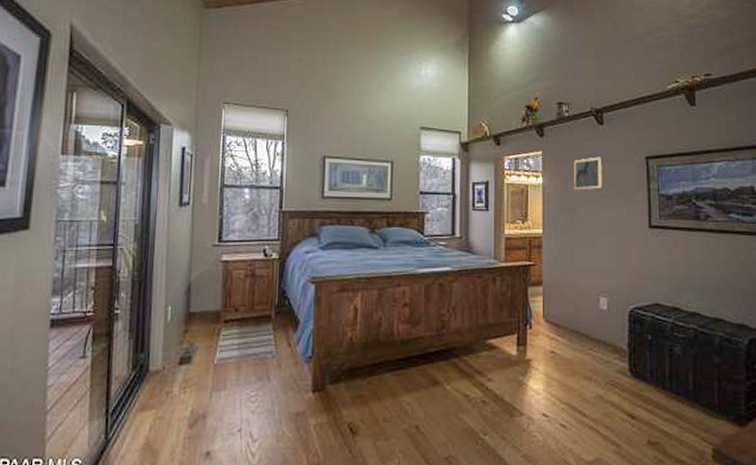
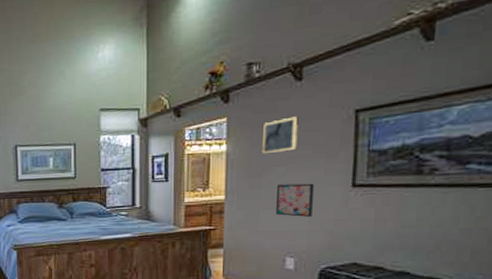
wall art: none [589,221,619,255] -> present [276,183,314,217]

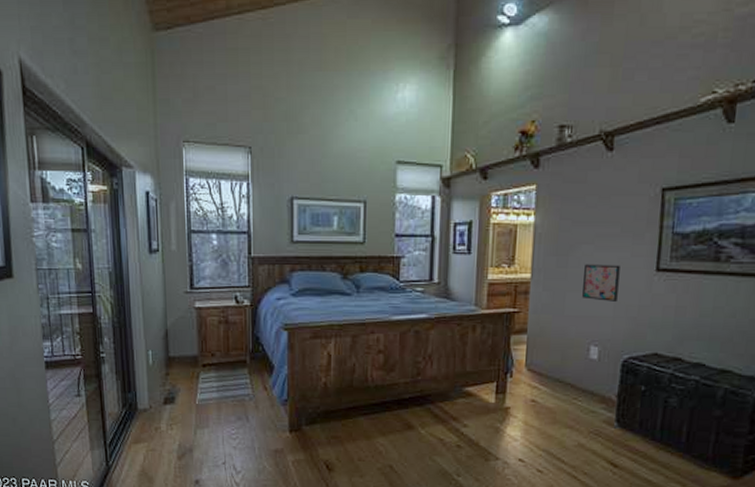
wall art: present [261,116,299,154] -> none [570,190,608,230]

